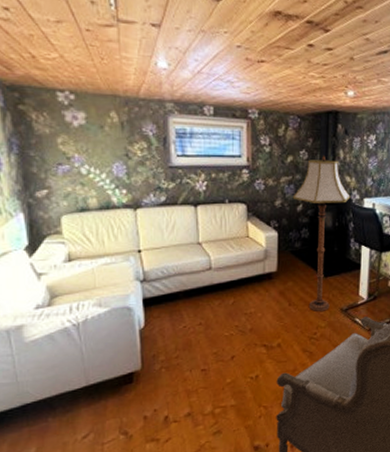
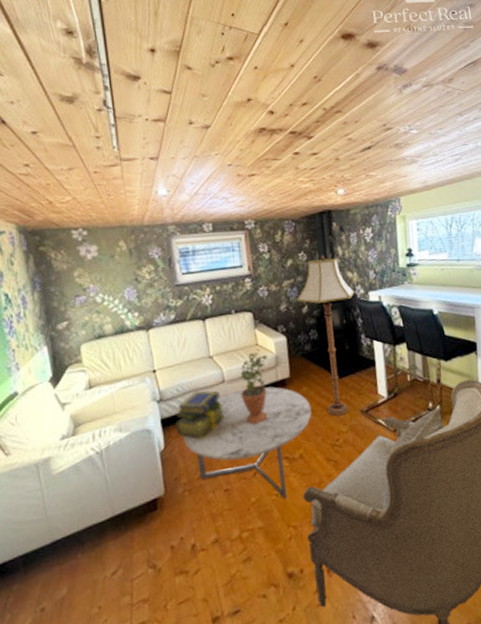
stack of books: none [157,275,208,322] -> present [175,390,225,440]
coffee table: none [165,278,294,382] -> present [184,386,312,499]
potted plant: none [226,242,257,312] -> present [240,349,268,425]

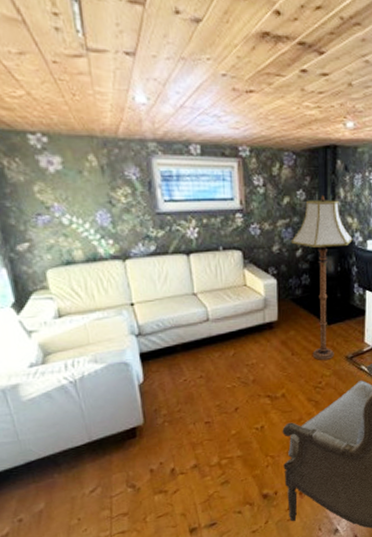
stack of books: present [175,390,225,440] -> none [155,327,208,376]
coffee table: present [184,386,312,499] -> none [164,328,297,433]
potted plant: present [240,349,268,425] -> none [225,290,256,364]

